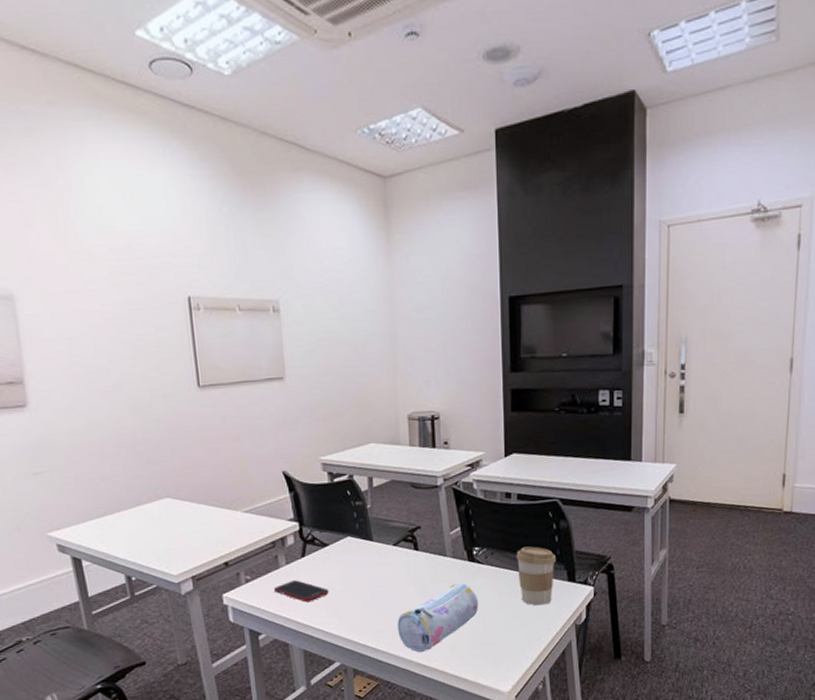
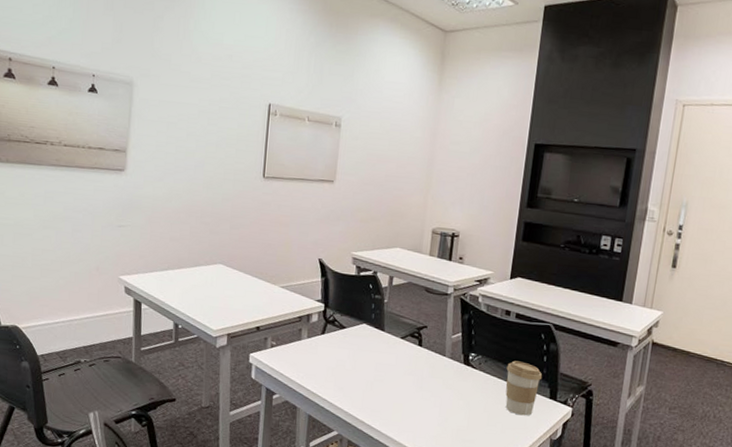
cell phone: present [273,580,329,603] -> none [292,352,340,375]
pencil case: present [397,582,479,653] -> none [392,381,468,438]

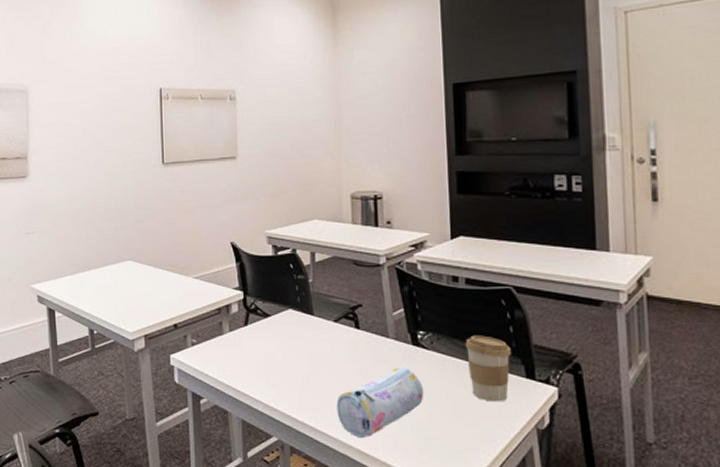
pencil case: none [392,381,468,438] -> present [336,367,424,439]

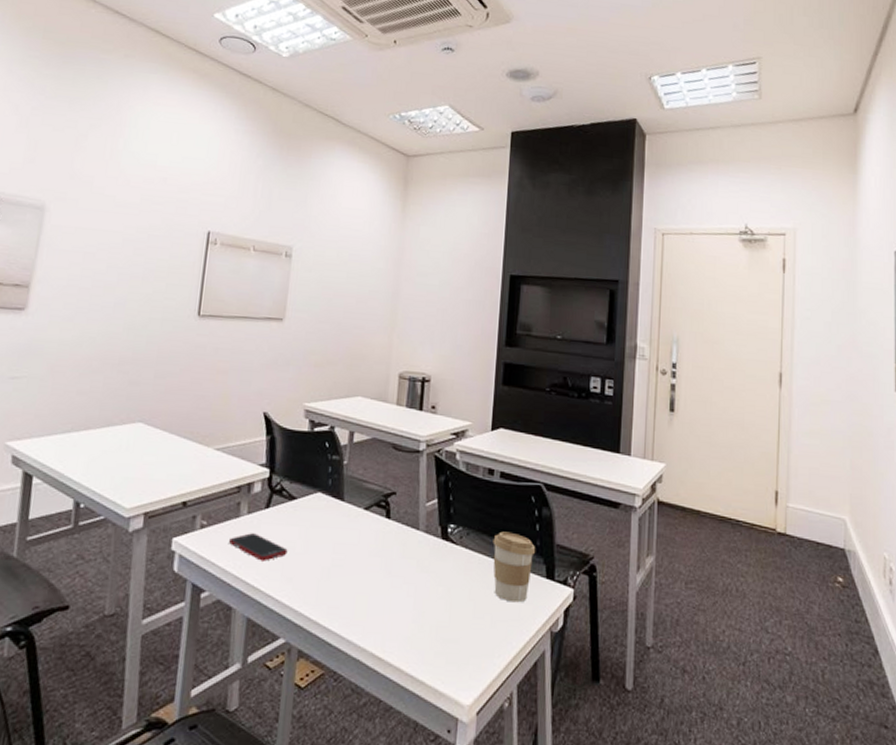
cell phone: none [216,348,269,372] -> present [228,533,288,561]
pencil case: present [336,367,424,439] -> none [354,562,448,641]

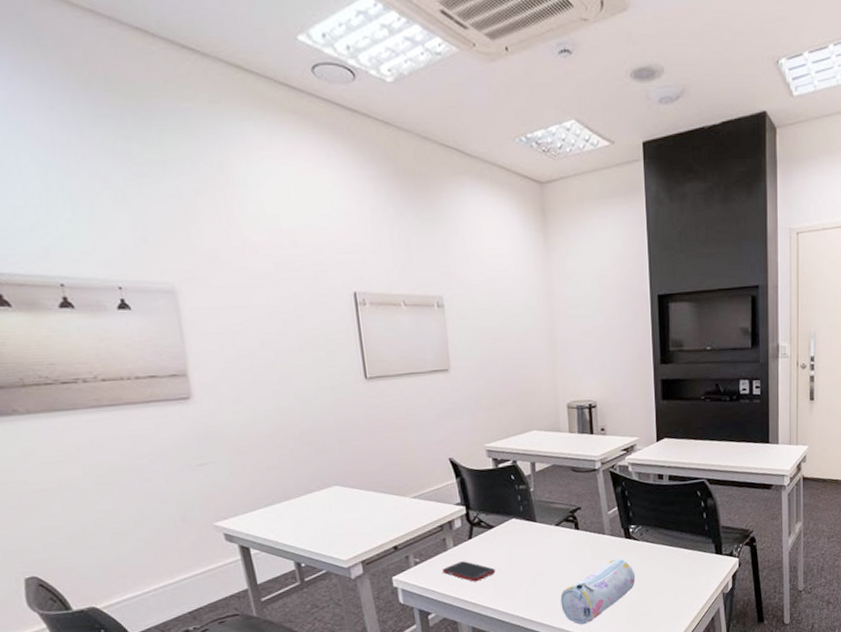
pencil case: none [354,562,448,641] -> present [560,558,636,625]
coffee cup: present [493,531,536,603] -> none [668,523,705,577]

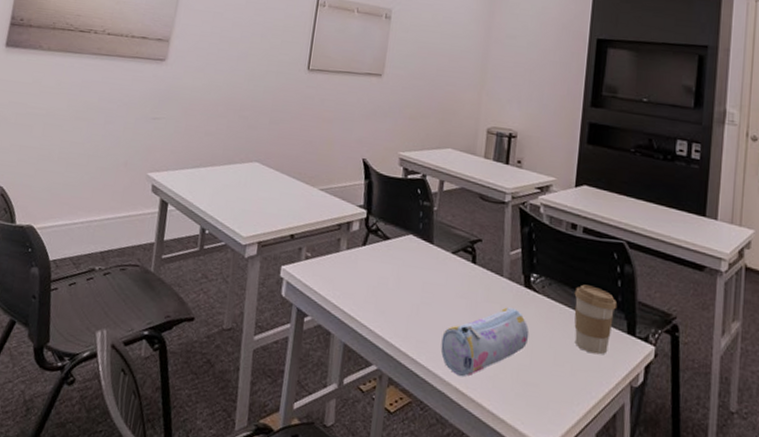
cell phone: present [441,561,496,582] -> none [329,267,382,294]
coffee cup: none [668,523,705,577] -> present [574,284,618,355]

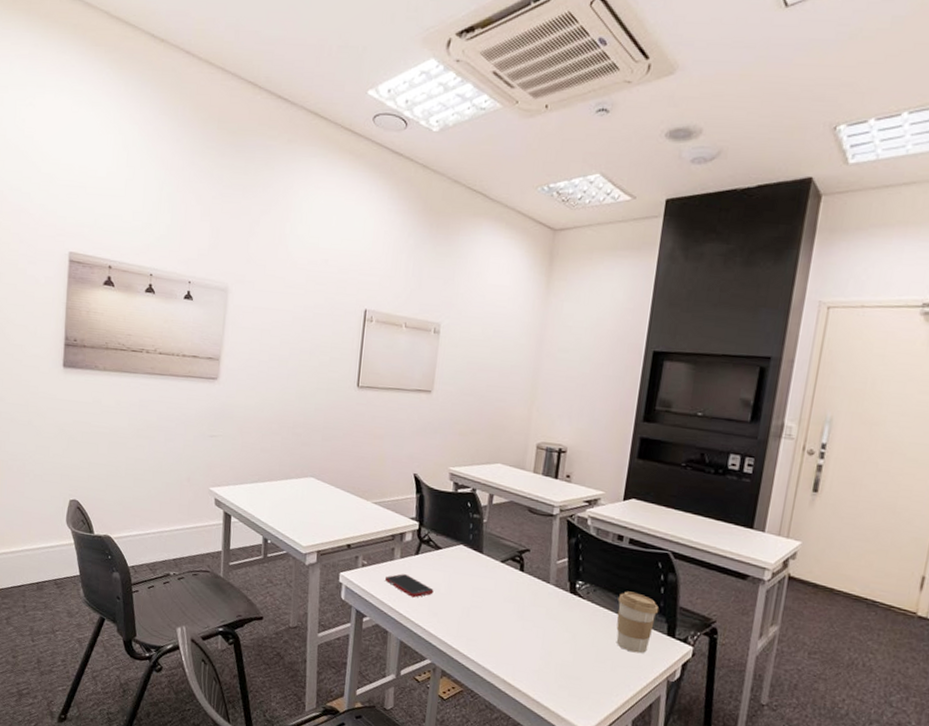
cell phone: none [329,267,382,294] -> present [384,574,434,598]
pencil case: present [440,307,530,377] -> none [489,611,574,671]

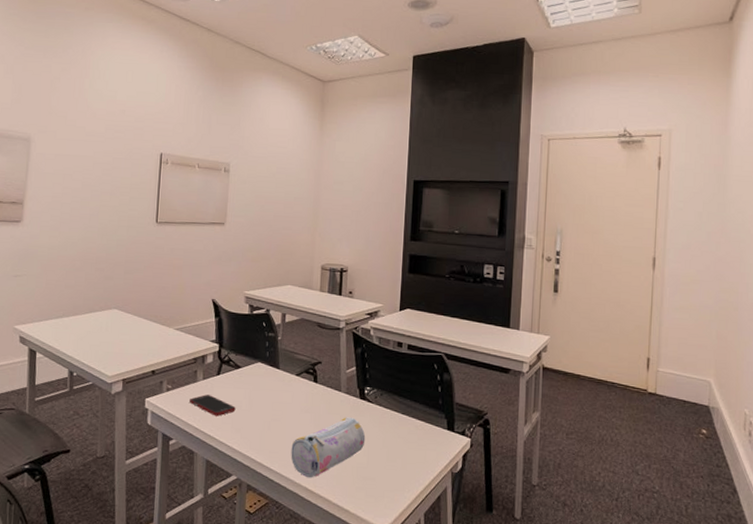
pencil case: none [489,611,574,671] -> present [291,417,366,478]
coffee cup: present [616,591,659,654] -> none [402,392,439,449]

